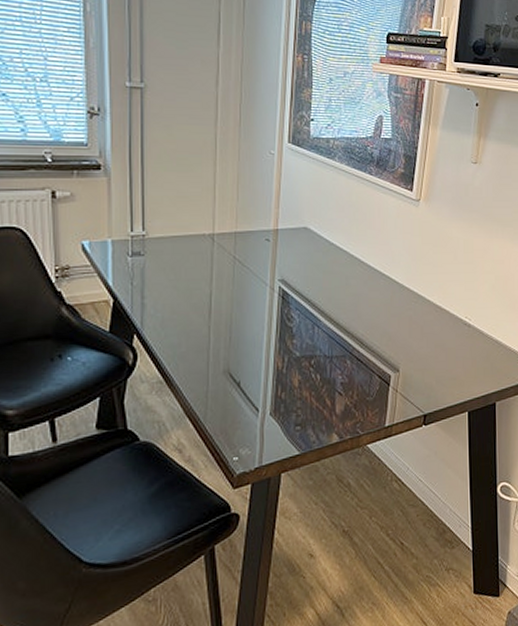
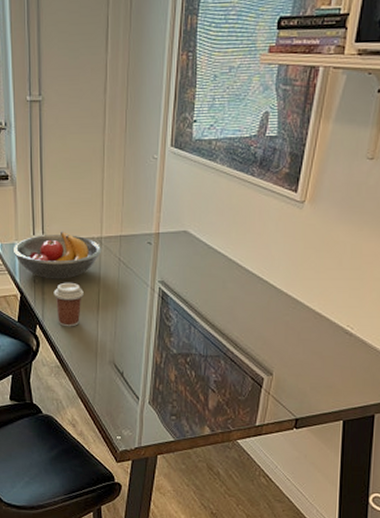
fruit bowl: none [104,227,214,281] -> present [12,231,102,279]
coffee cup: none [156,283,193,335] -> present [53,282,84,327]

